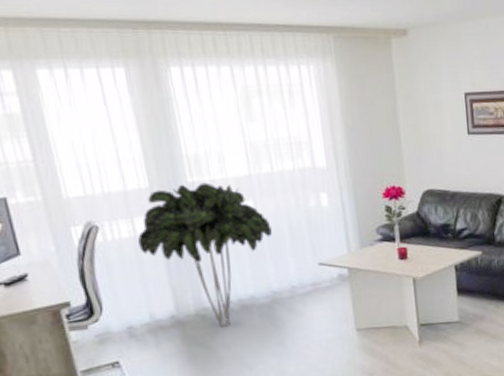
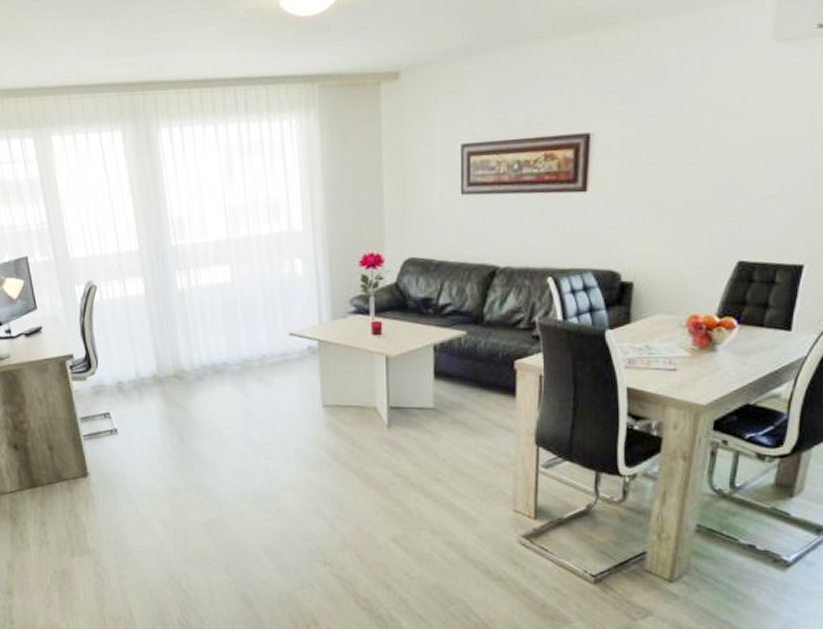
indoor plant: present [138,182,272,327] -> none [128,246,246,390]

